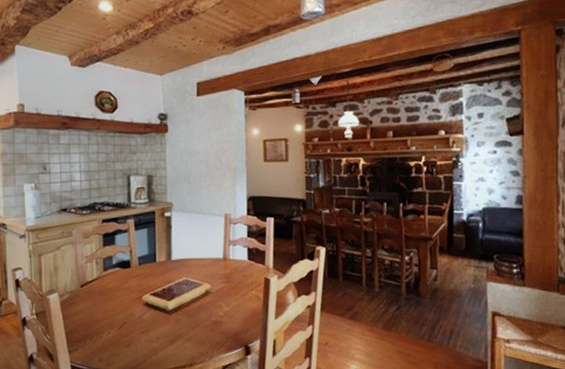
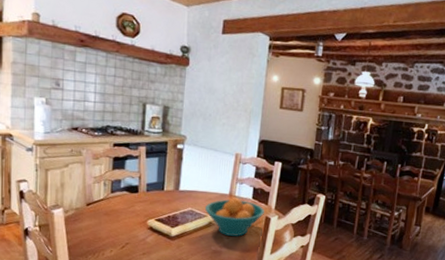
fruit bowl: none [199,261,262,303] -> present [204,198,264,237]

